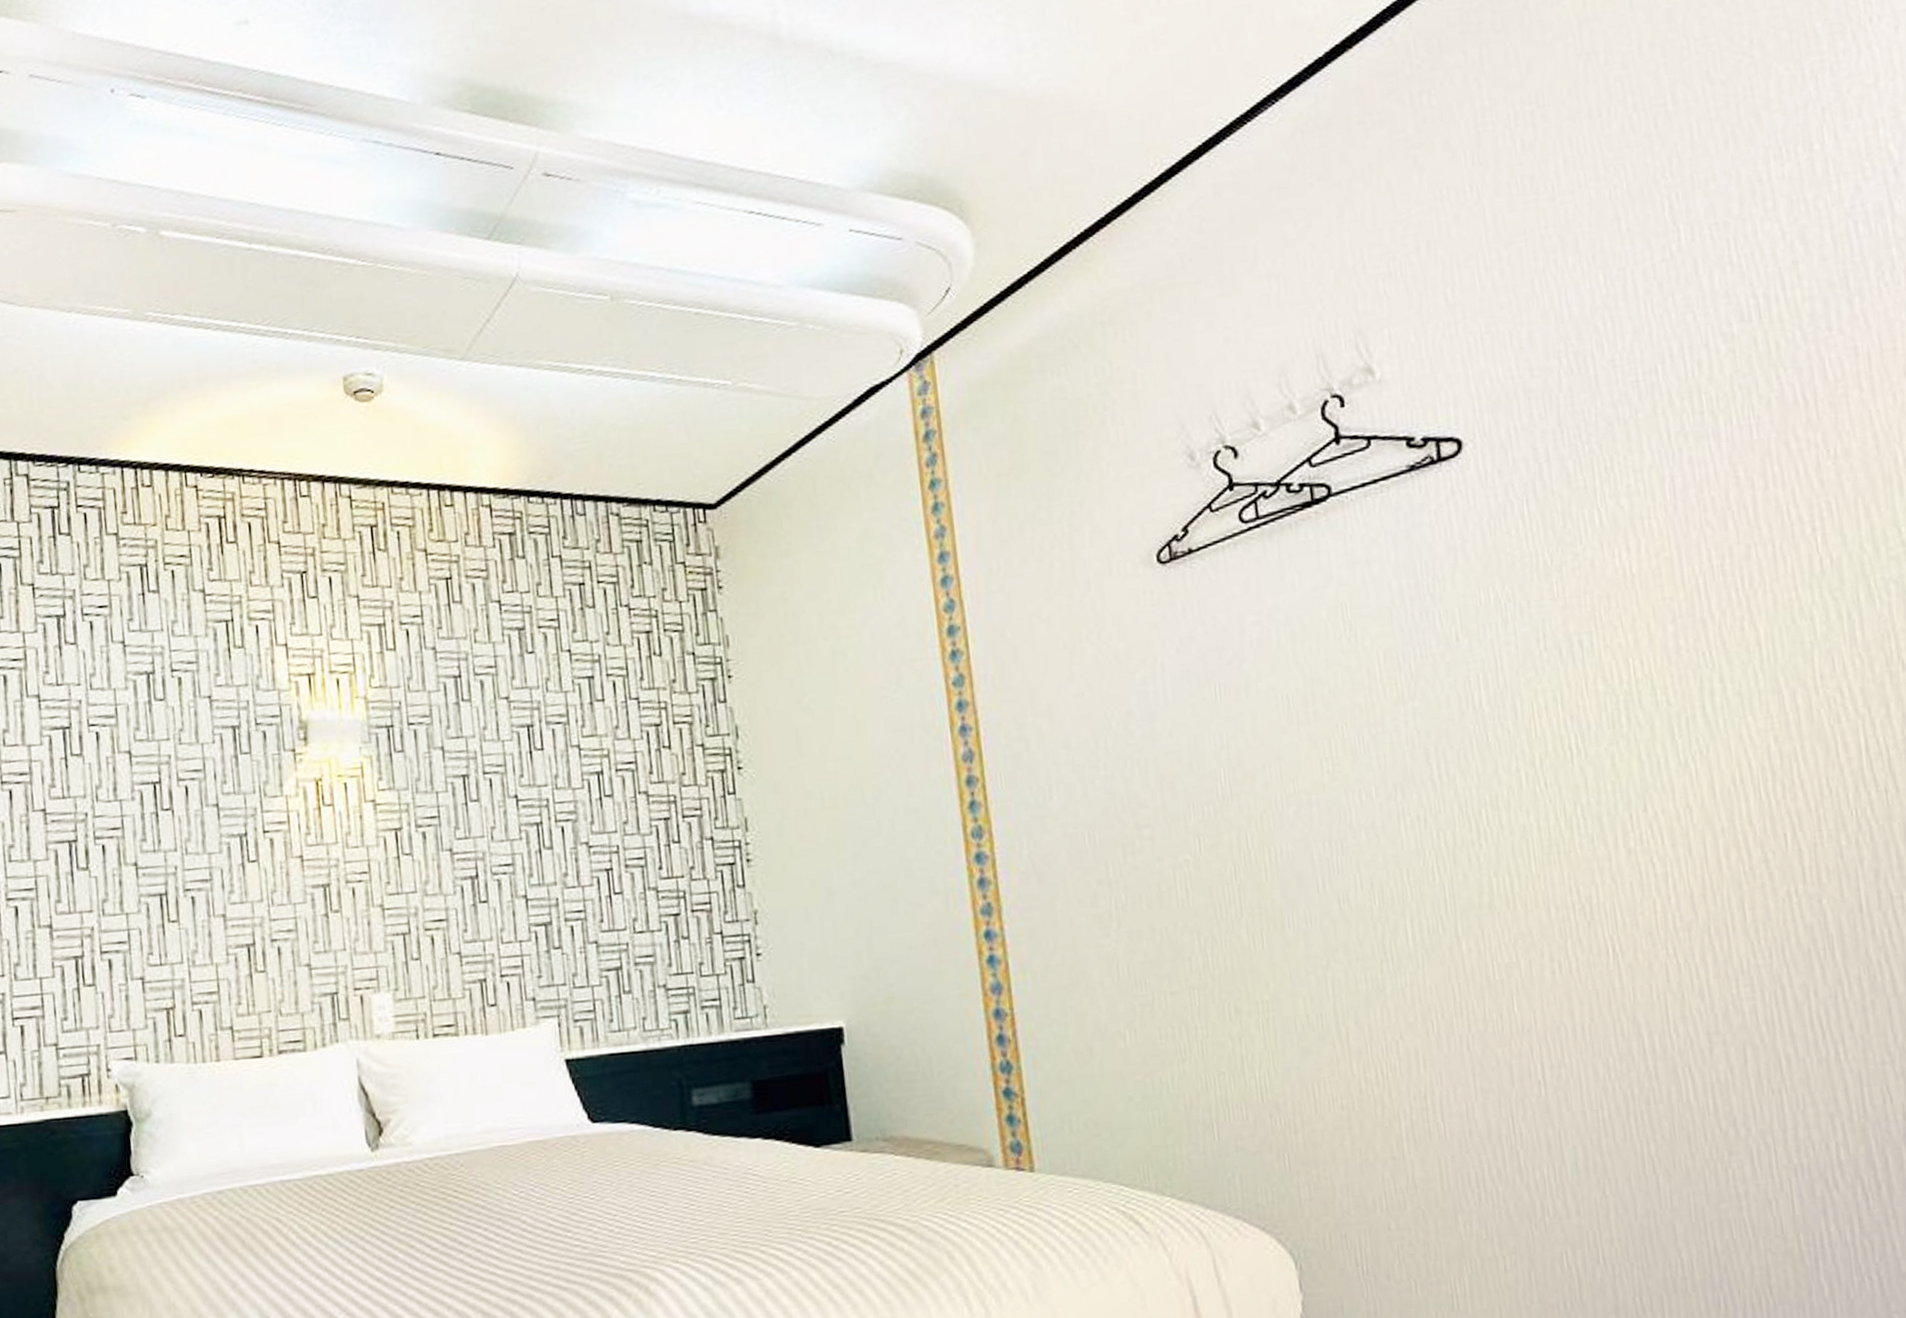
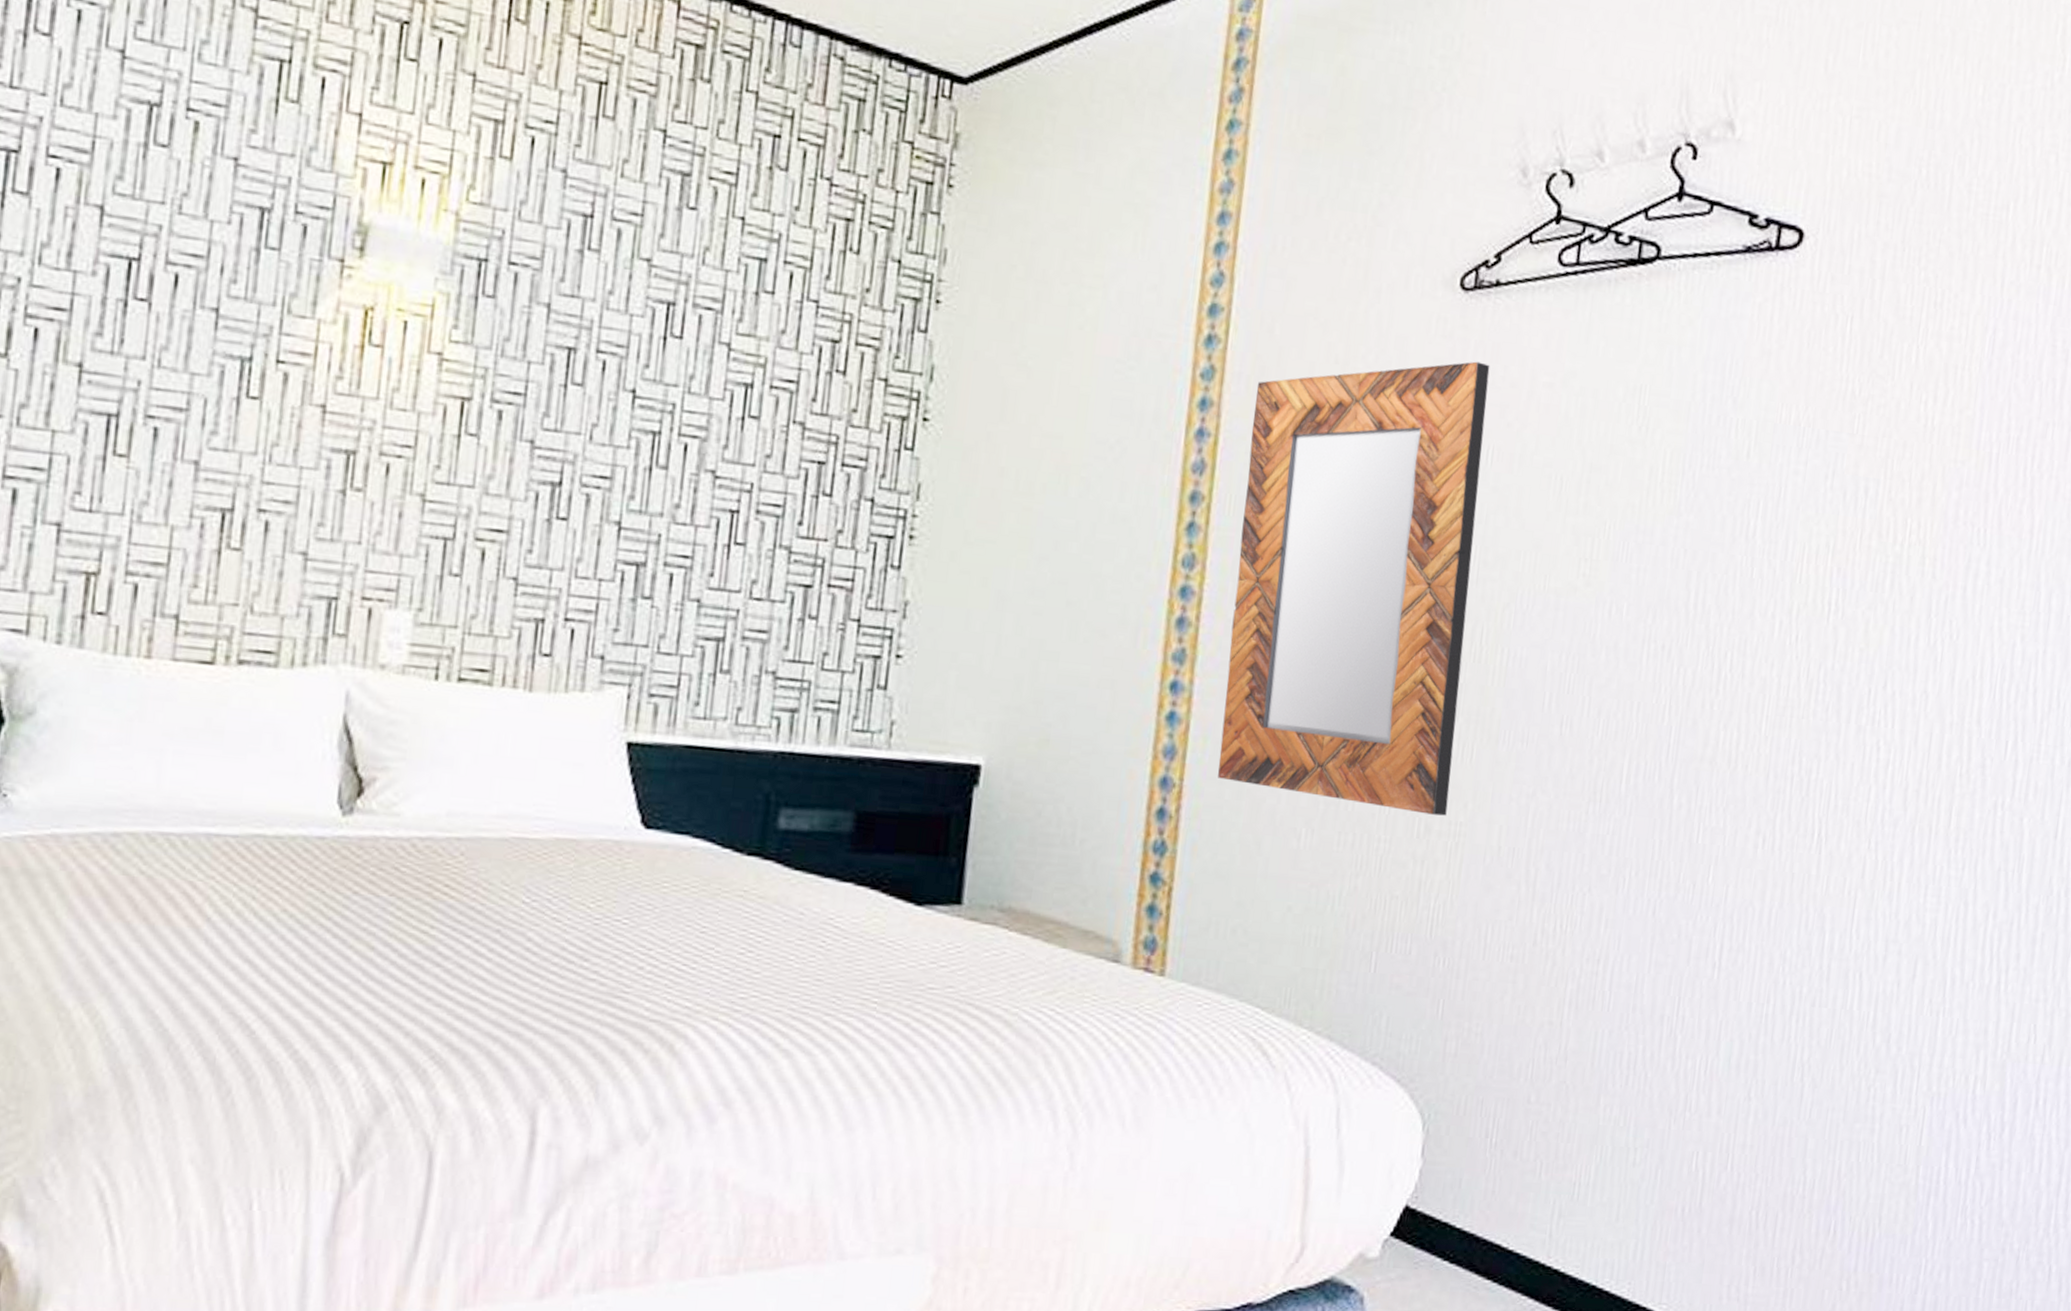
home mirror: none [1002,618,1252,1003] -> present [1218,361,1490,816]

